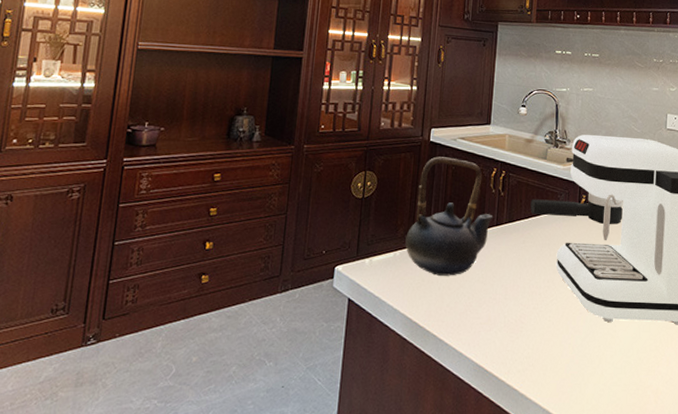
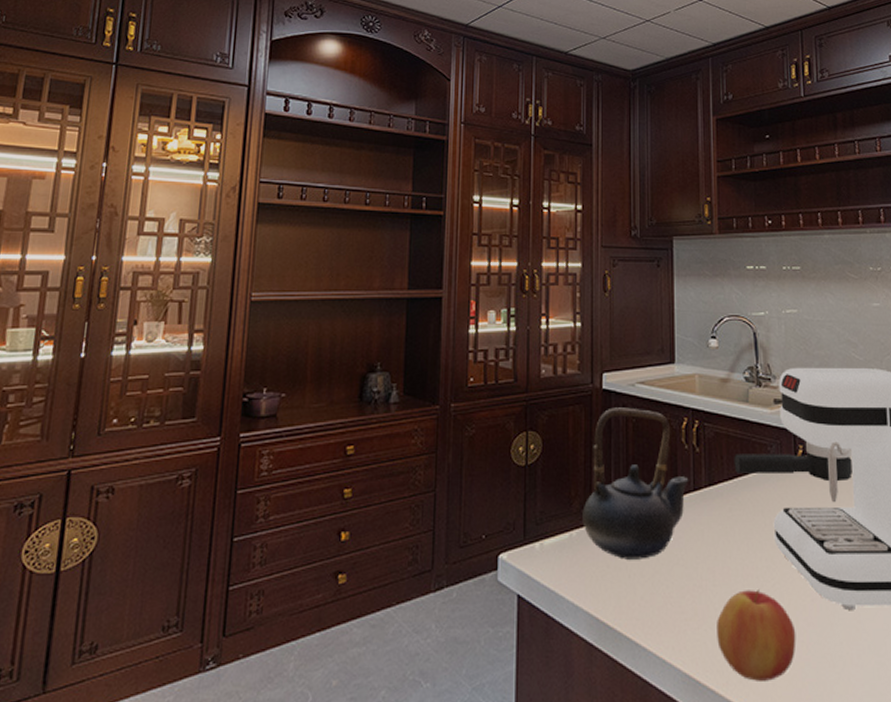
apple: none [504,303,566,372] -> present [717,590,796,681]

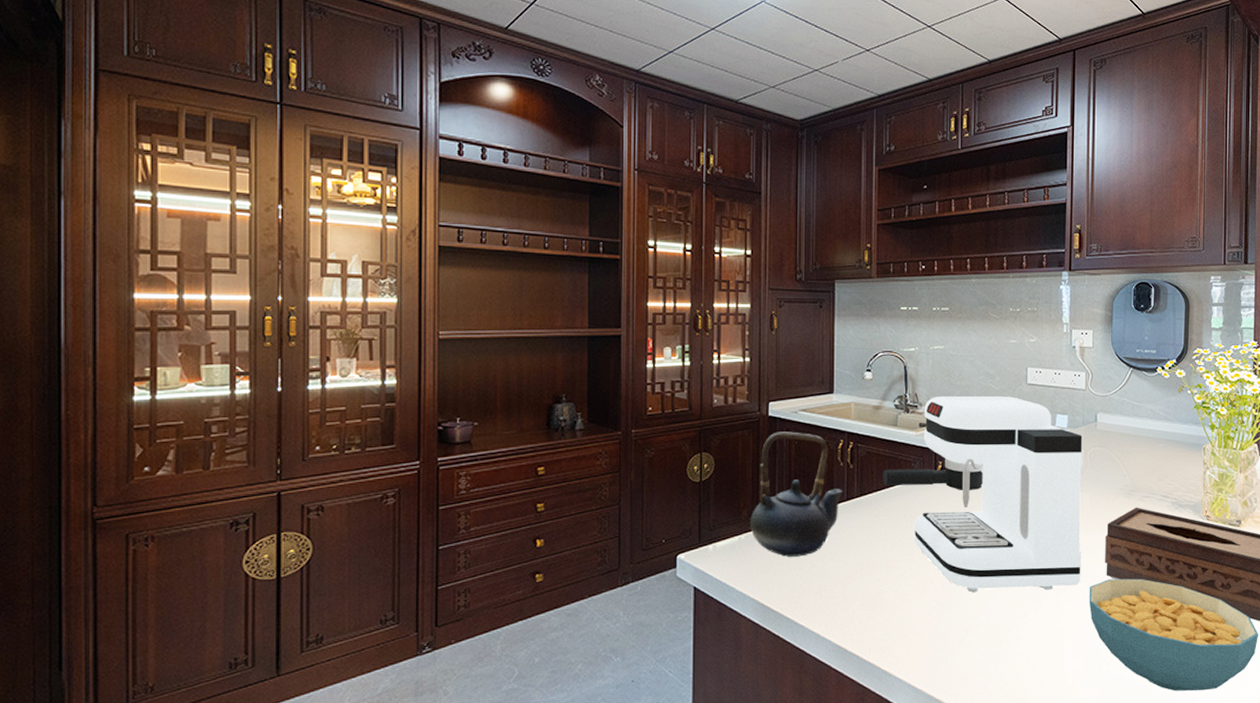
apple: present [717,590,796,681] -> none [863,578,928,648]

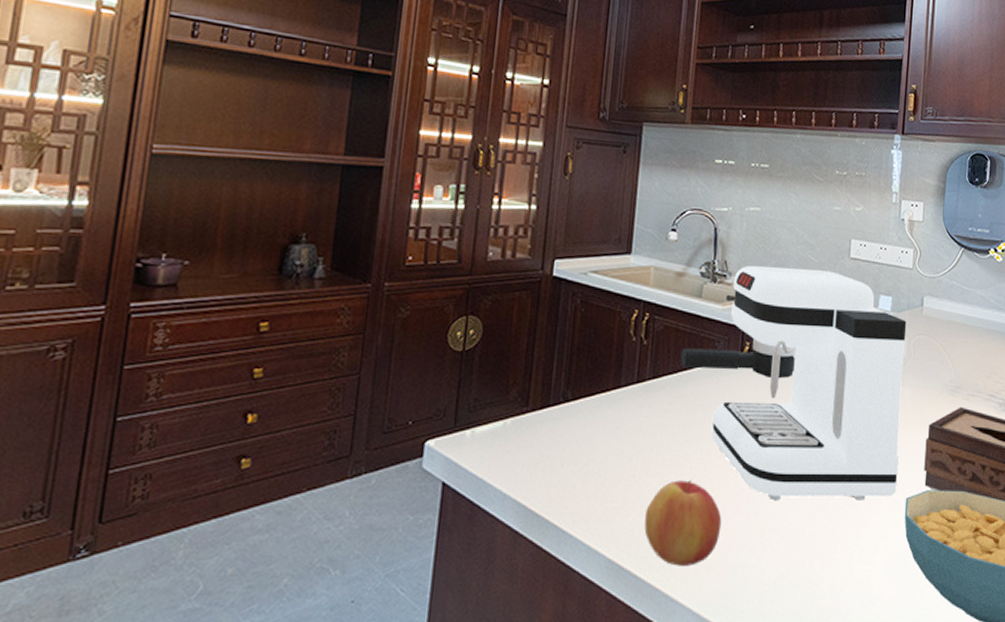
teapot: present [750,431,843,557] -> none [518,295,633,449]
apple: none [863,578,928,648] -> present [644,480,722,566]

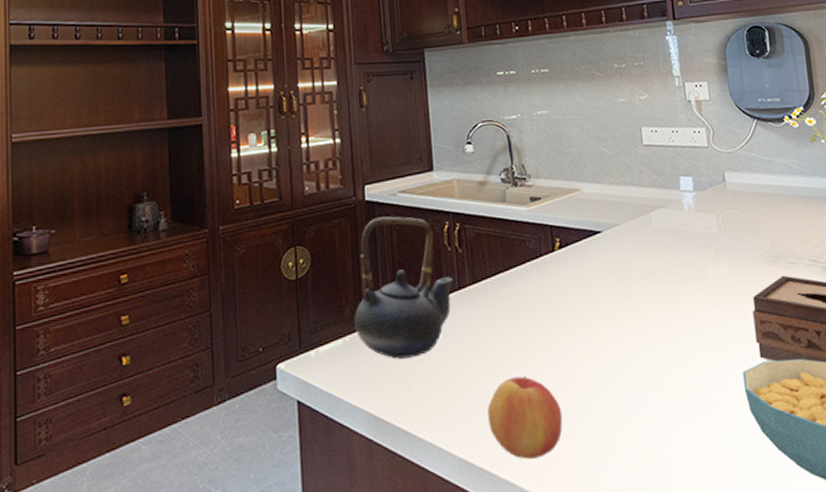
teapot: none [518,295,633,449] -> present [354,216,454,359]
coffee maker: present [680,265,907,500] -> none [495,160,732,387]

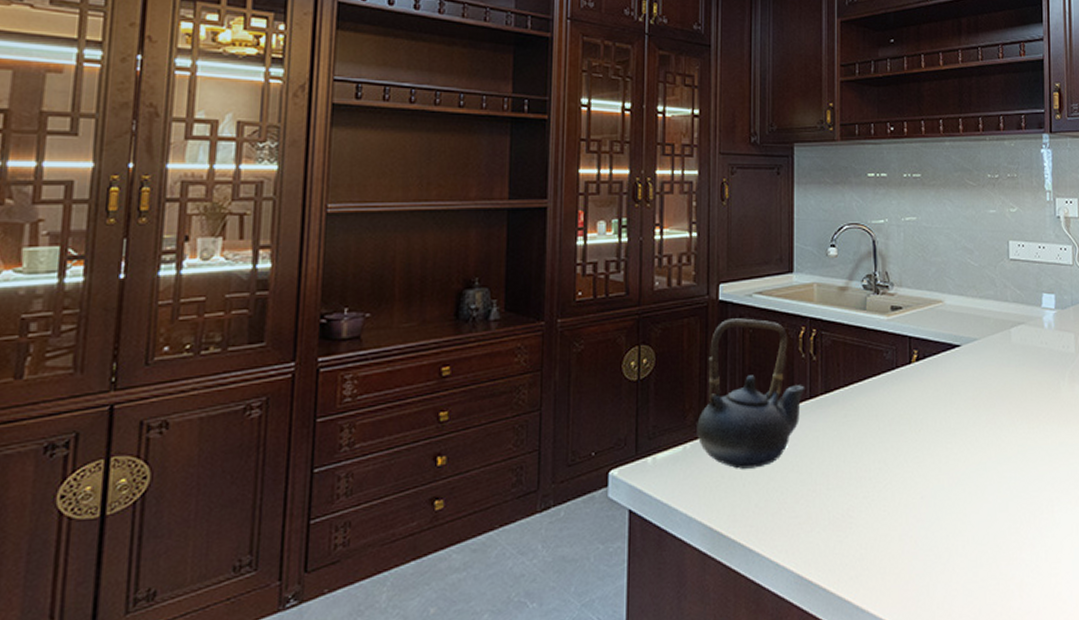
apple: present [487,376,563,459] -> none [830,491,906,577]

